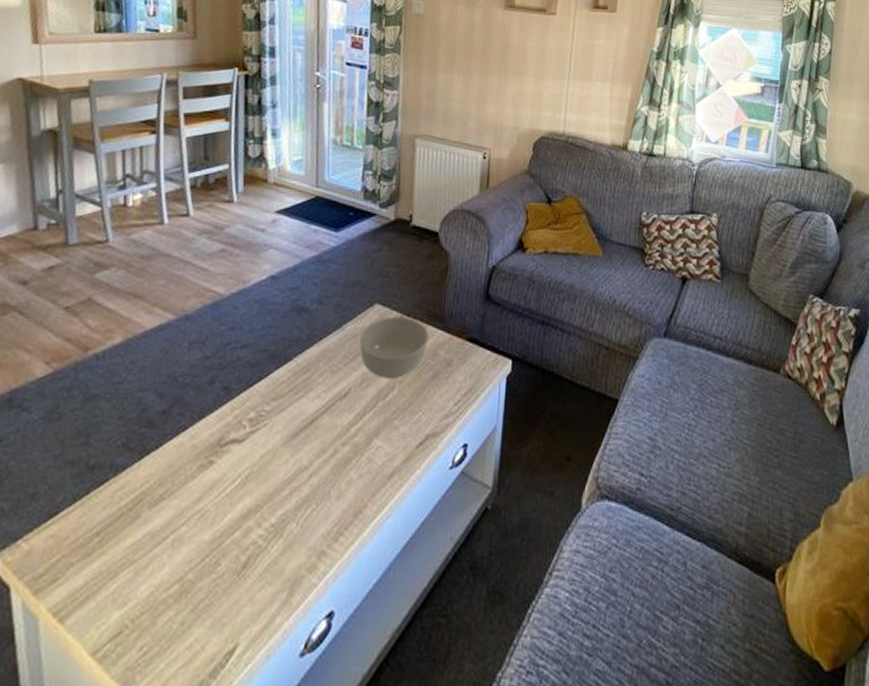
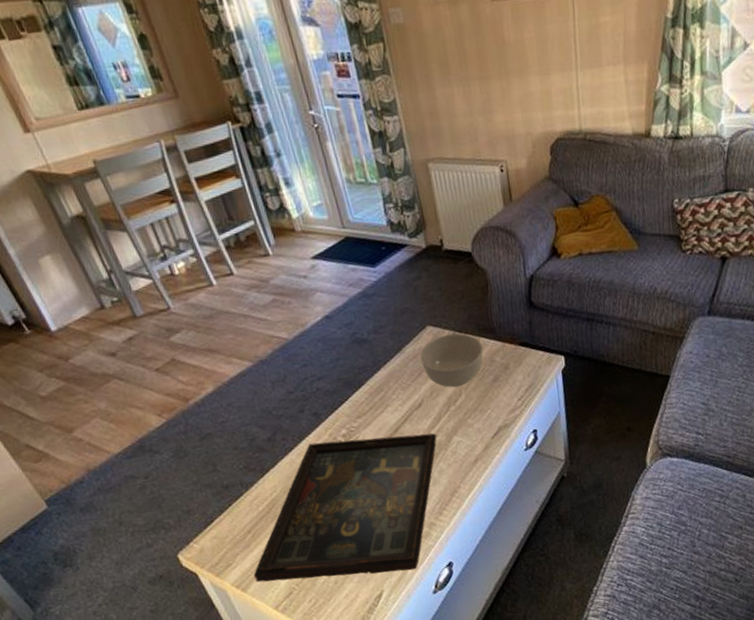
decorative tray: none [81,424,356,618] -> present [253,433,437,583]

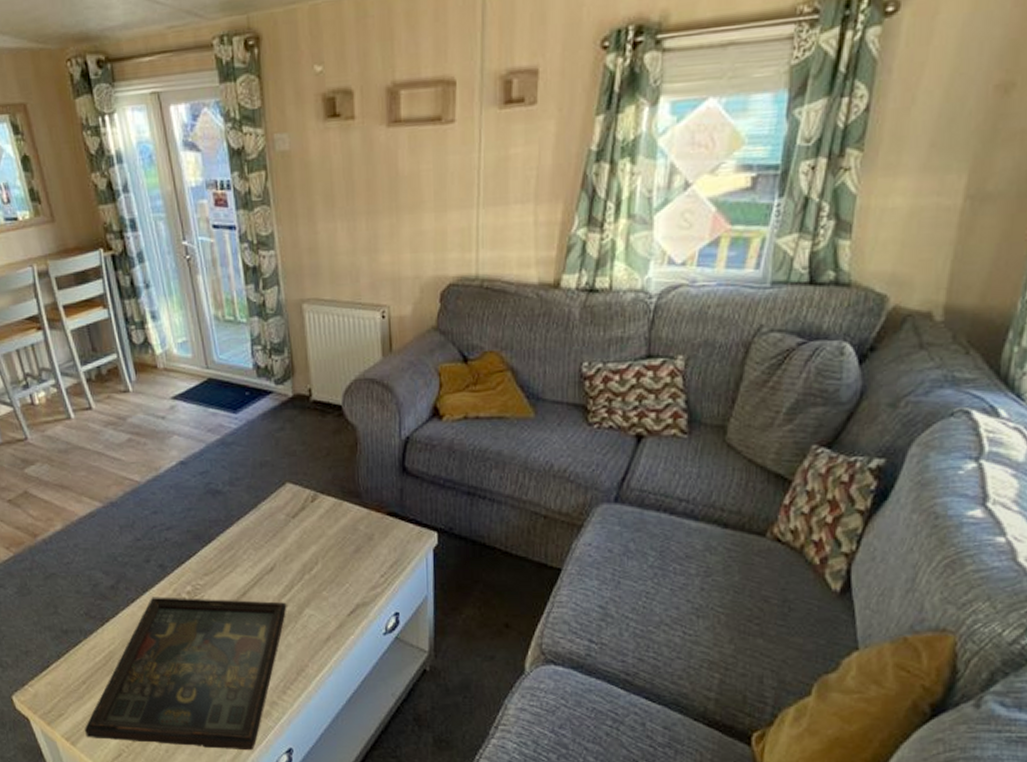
bowl: present [419,333,484,387] -> none [276,494,346,553]

